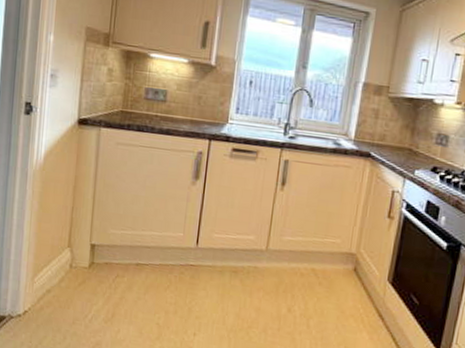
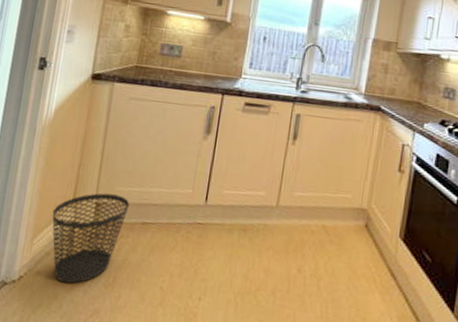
wastebasket: none [50,235,123,319] -> present [52,193,130,284]

